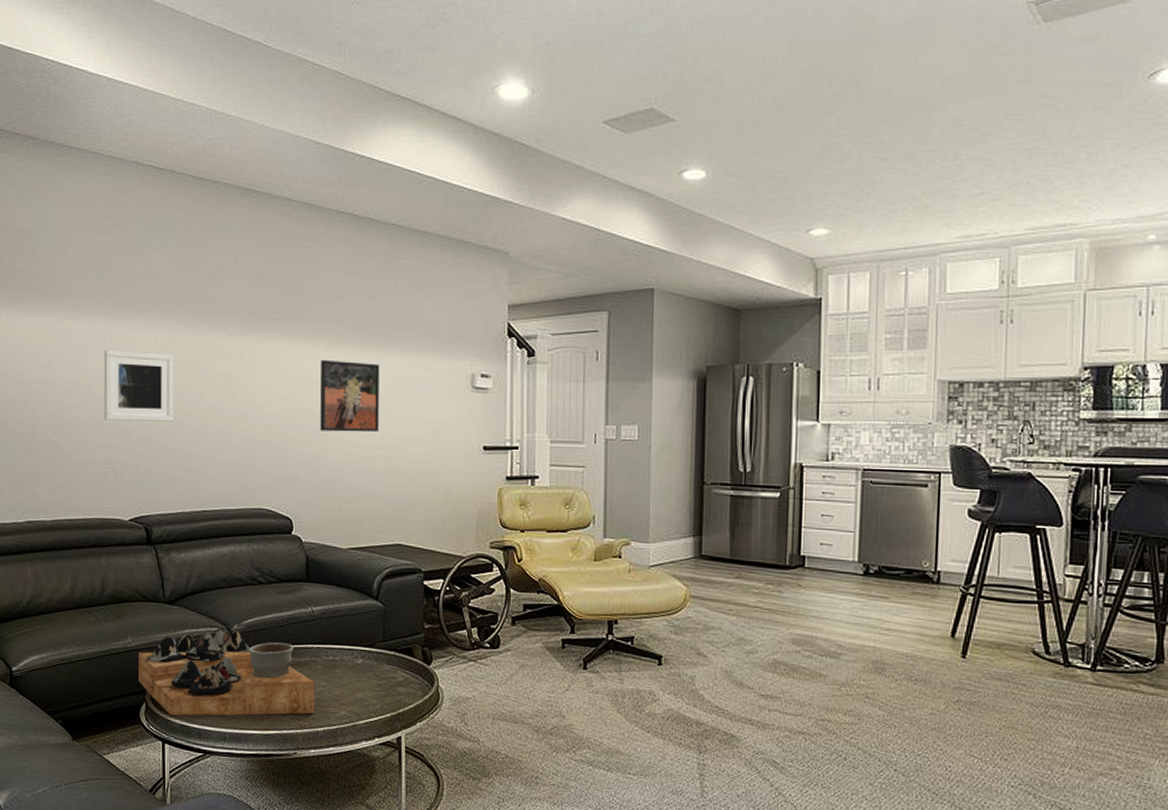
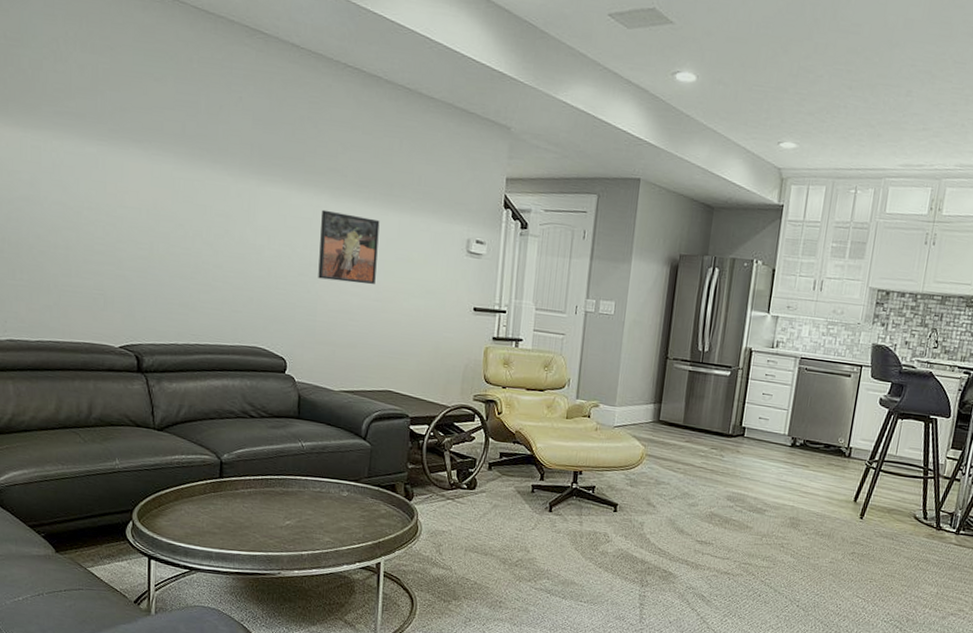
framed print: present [104,349,174,422] -> none [94,175,171,255]
decorative tray: present [139,627,315,716] -> none [125,455,302,539]

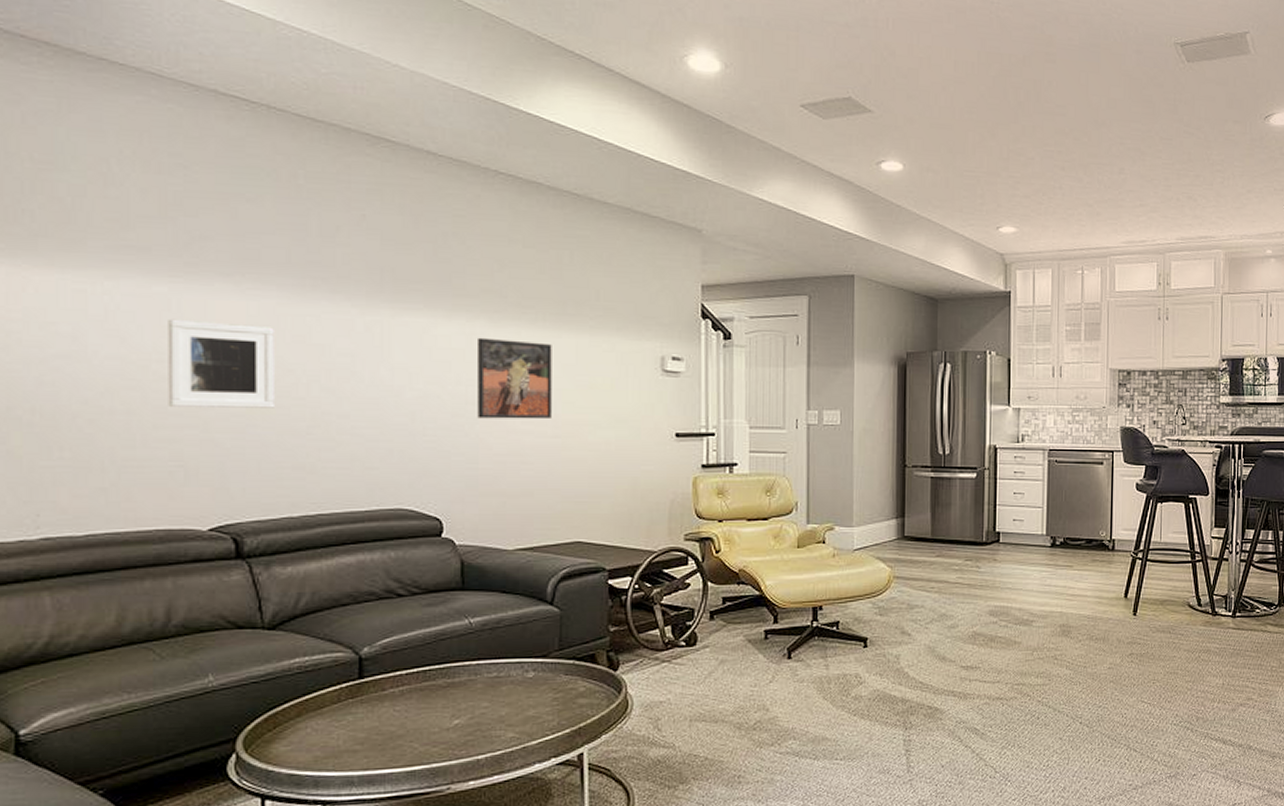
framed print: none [94,175,171,255] -> present [168,318,274,408]

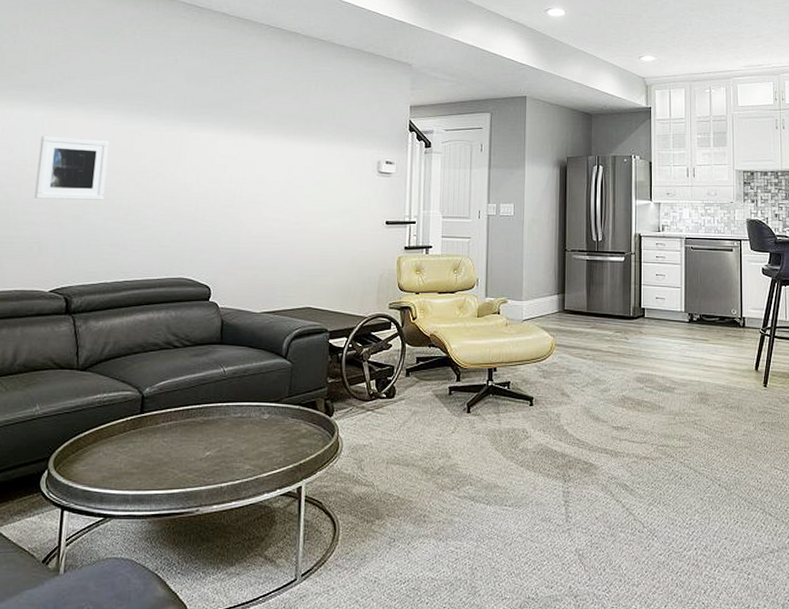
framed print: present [477,337,552,420] -> none [242,147,299,210]

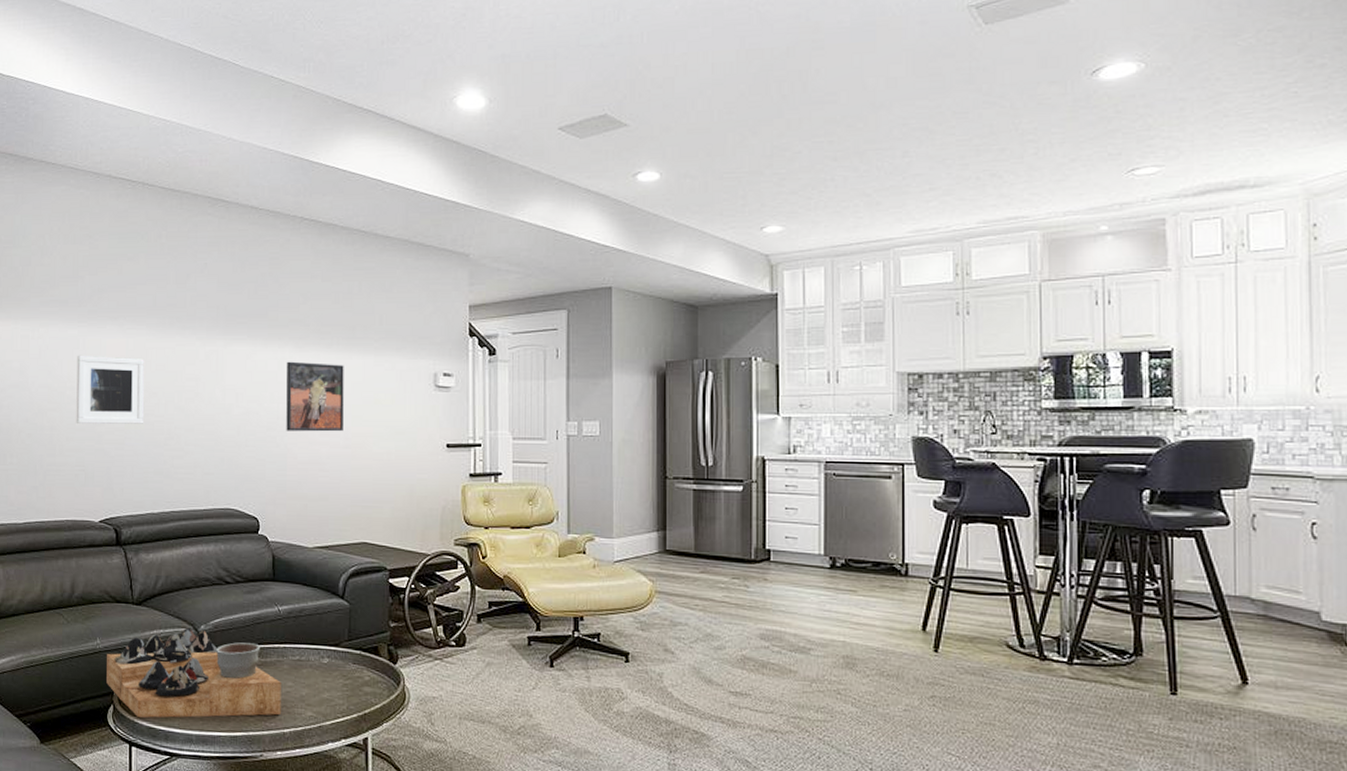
decorative tray: none [42,390,222,481] -> present [106,627,281,718]
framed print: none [242,147,299,210] -> present [286,361,344,432]

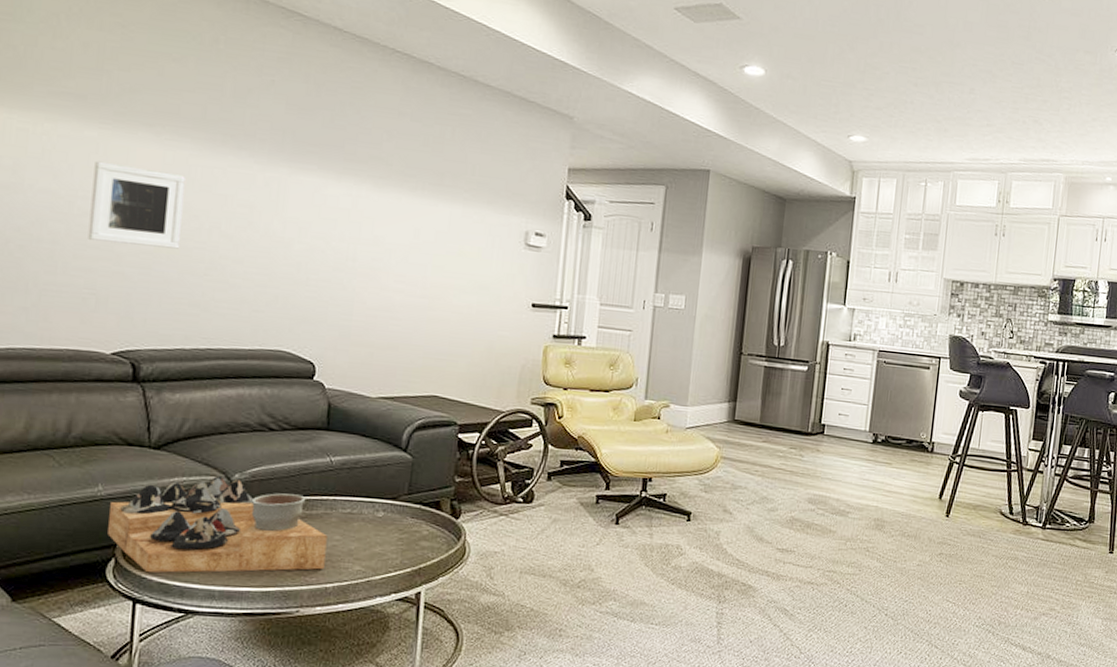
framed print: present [286,361,344,432] -> none [355,200,428,280]

